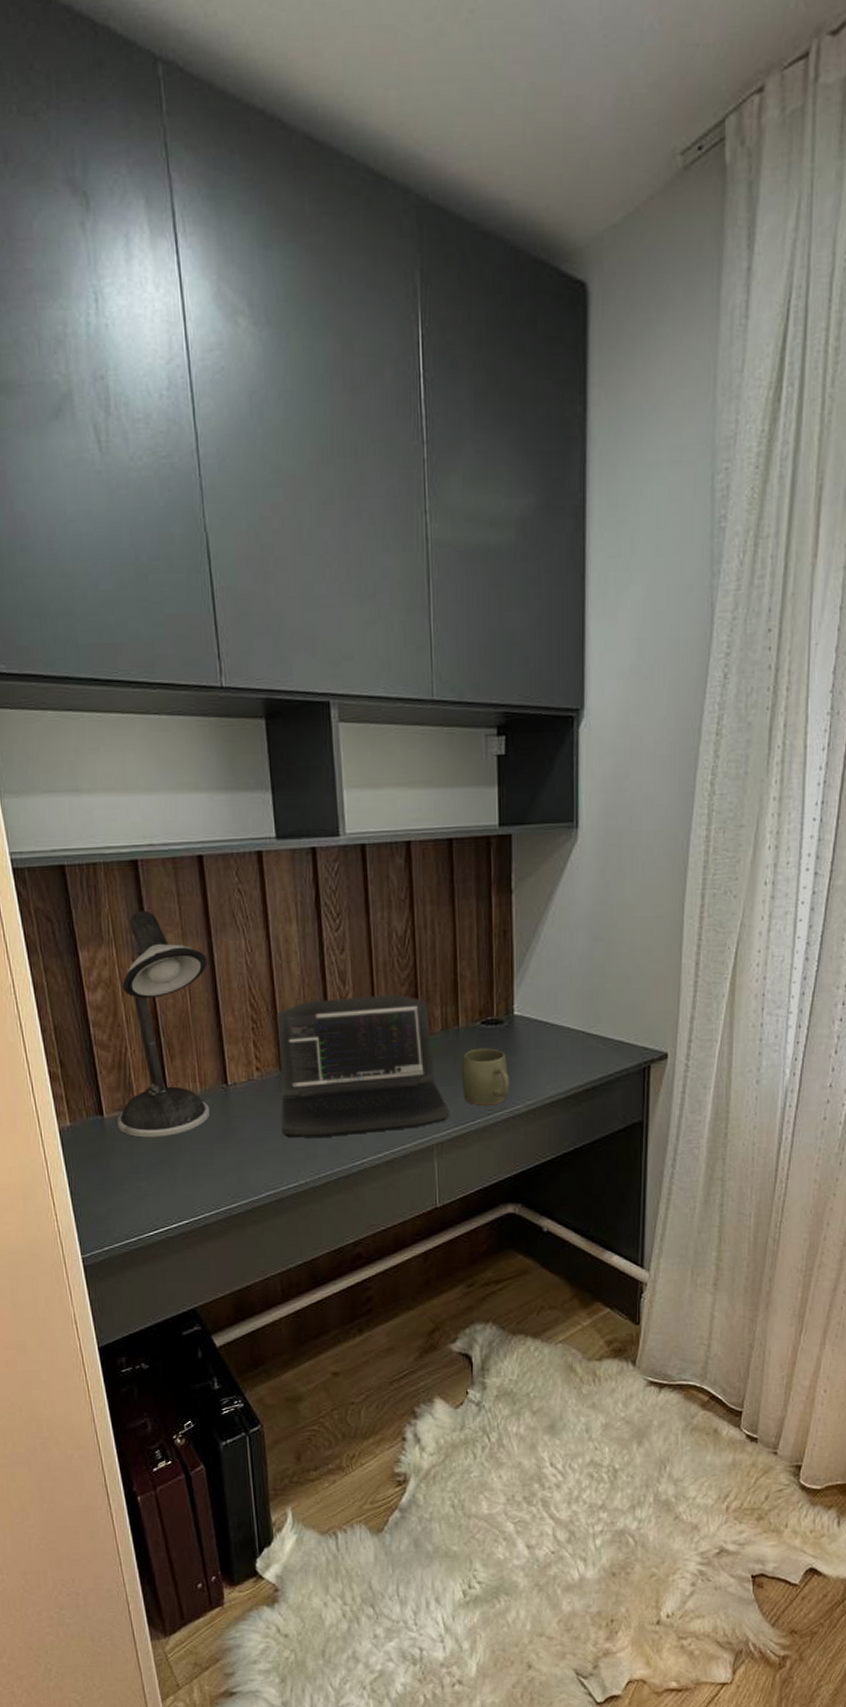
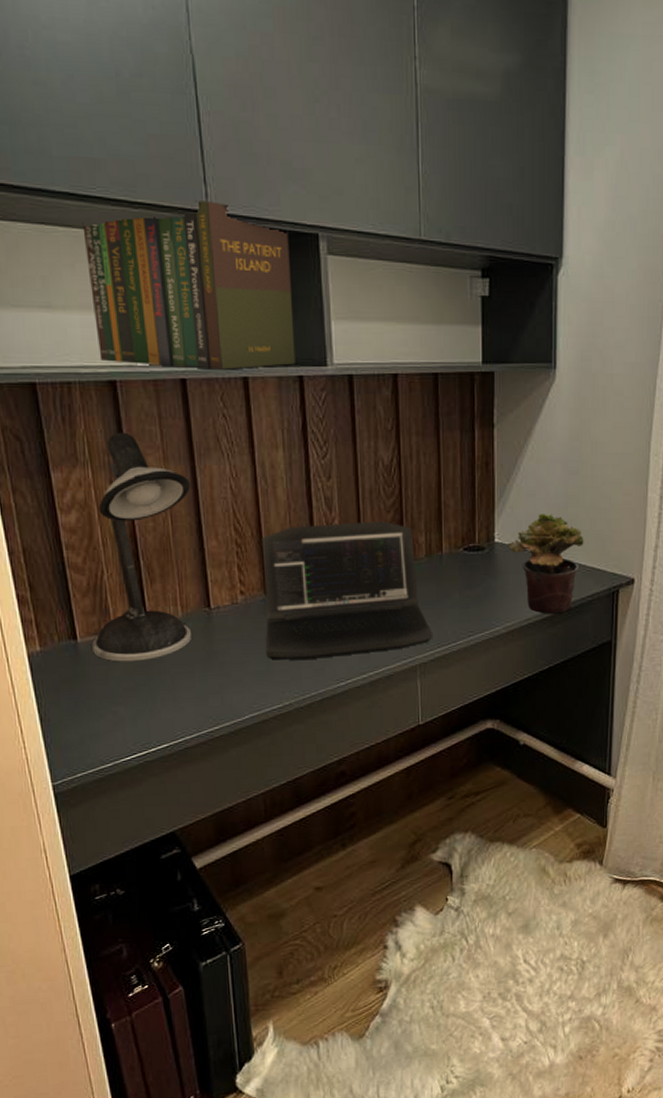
books: none [105,676,308,845] -> present [82,201,296,370]
mug: present [461,1048,509,1106] -> none [443,573,489,628]
potted plant: none [528,984,611,1092] -> present [508,514,584,614]

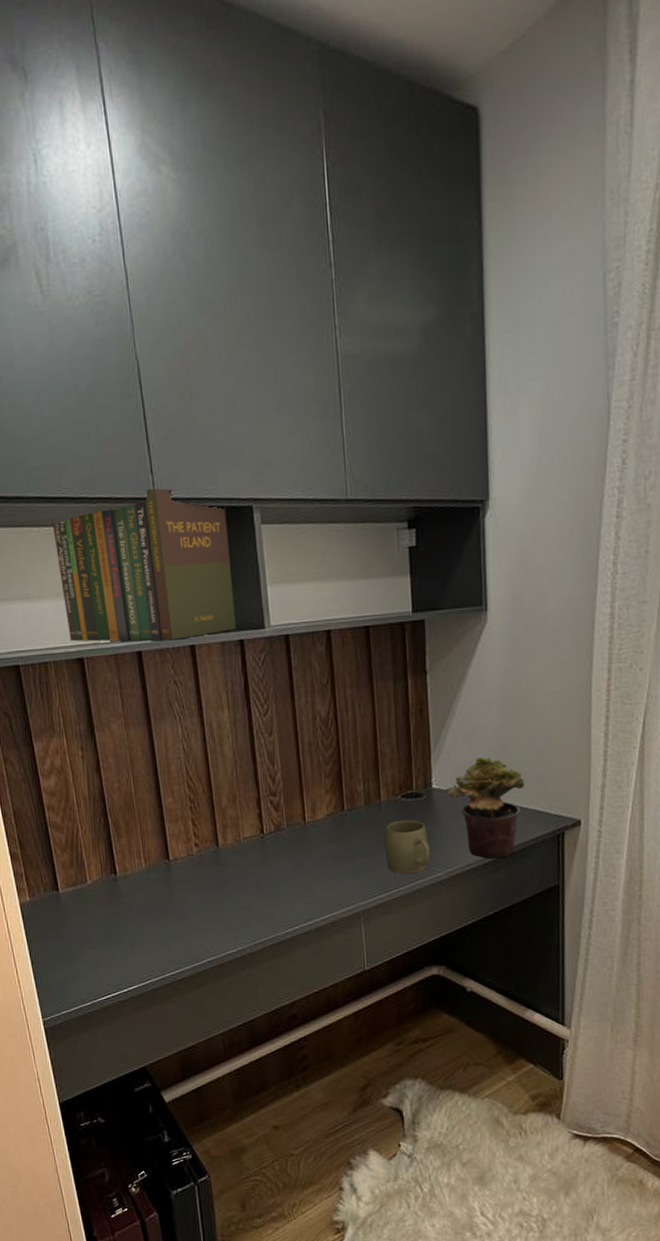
desk lamp: present [92,432,192,662] -> none [71,703,155,911]
laptop: present [261,520,433,660] -> none [212,772,375,908]
mug: none [443,573,489,628] -> present [384,820,430,874]

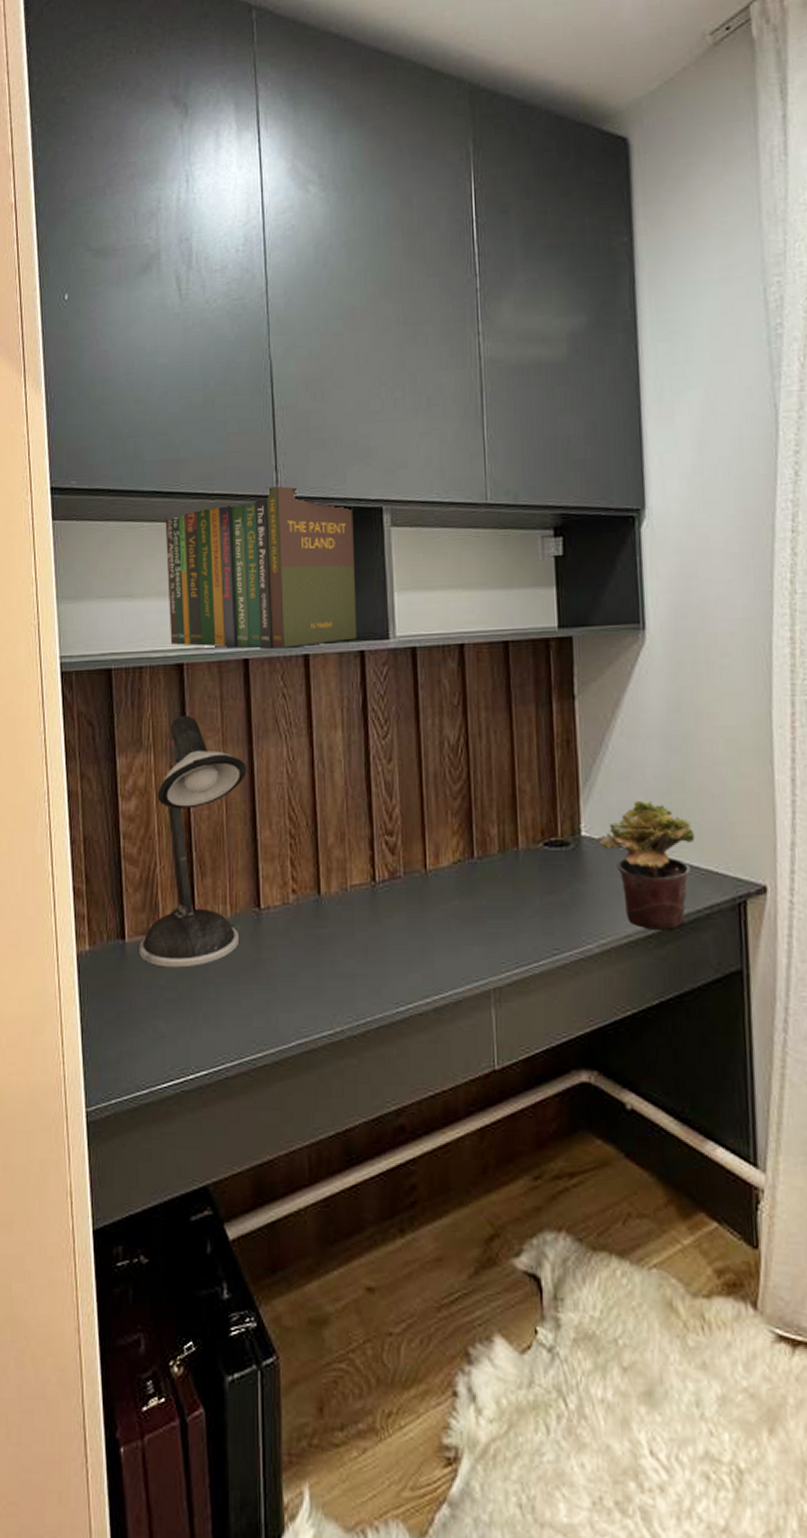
desk lamp: none [71,703,155,911] -> present [139,715,247,968]
mug: present [384,820,430,874] -> none [521,874,578,943]

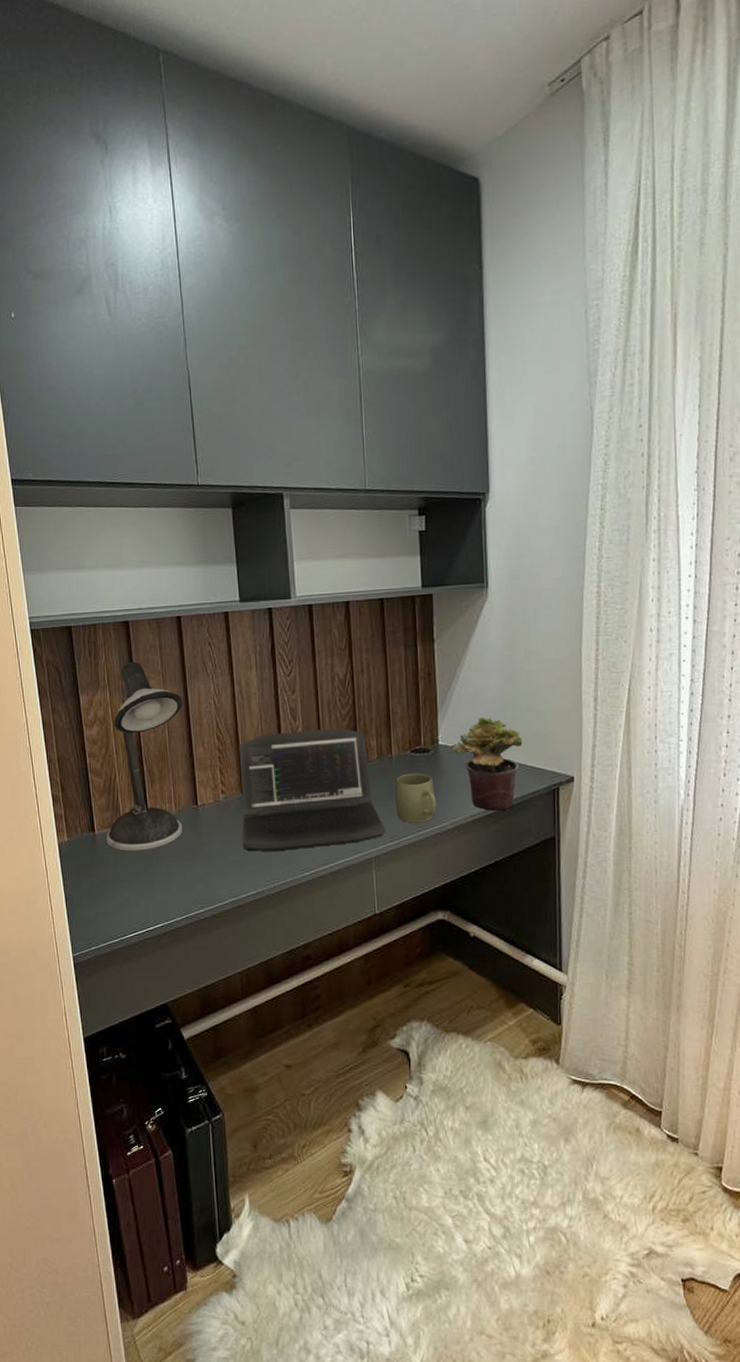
books: present [165,486,357,649] -> none [107,476,266,608]
laptop: none [316,809,510,975] -> present [238,727,386,851]
mug: none [521,874,578,943] -> present [394,773,436,823]

